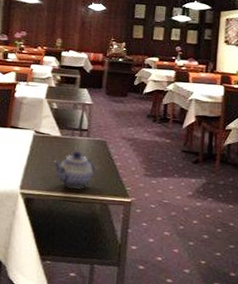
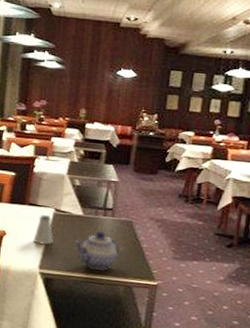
saltshaker: none [14,137,33,166] -> present [33,215,53,245]

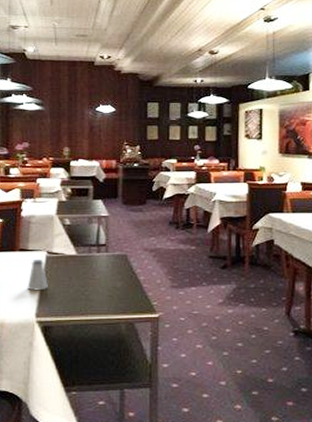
teapot: present [74,230,122,270] -> none [70,268,121,311]

